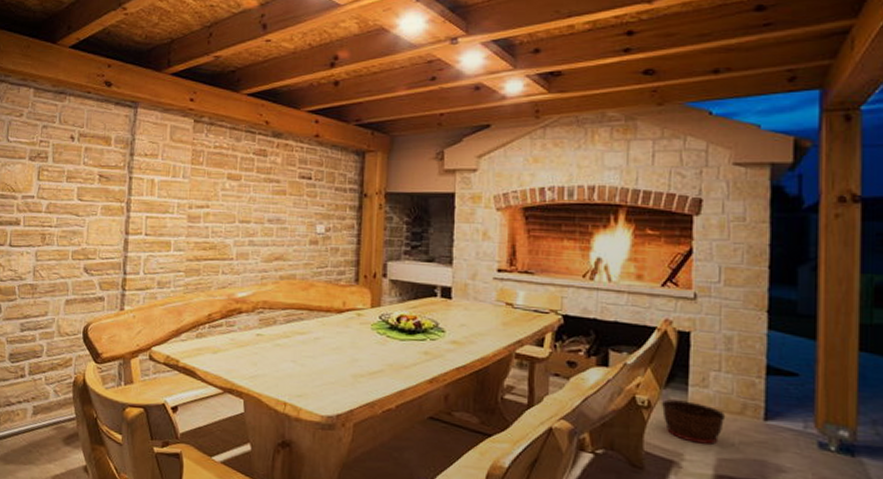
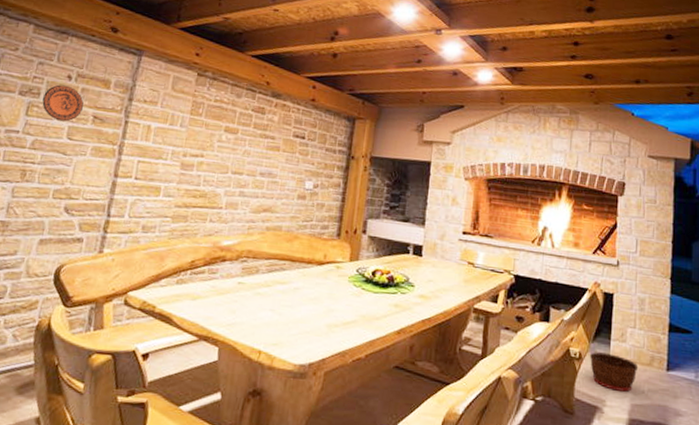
decorative plate: none [51,146,89,183] -> present [42,84,84,122]

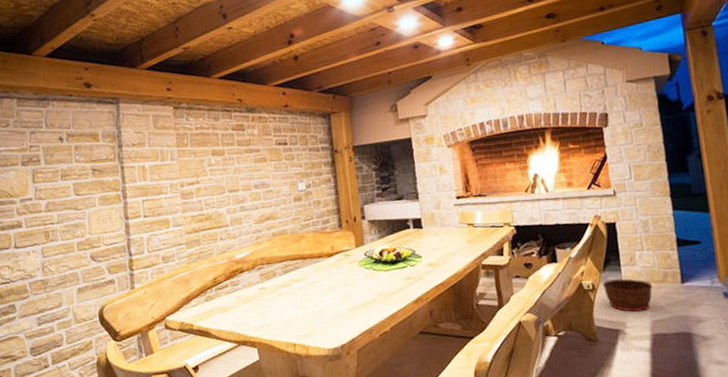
decorative plate: present [42,84,84,122] -> none [43,147,81,181]

